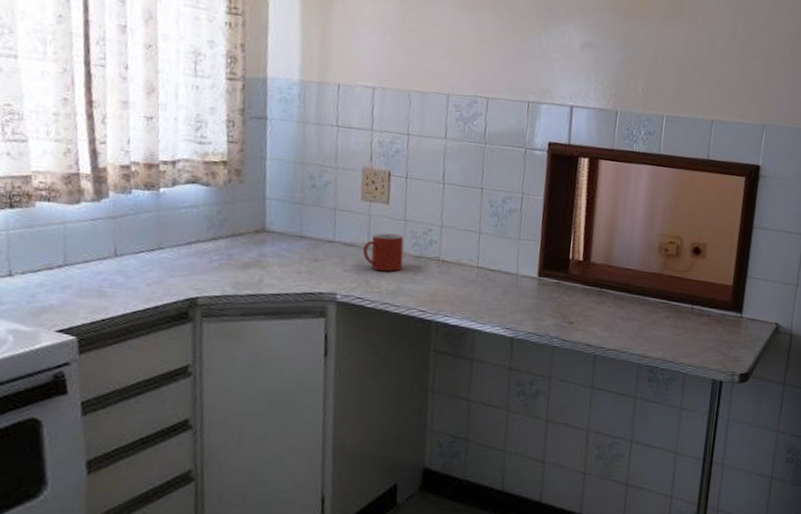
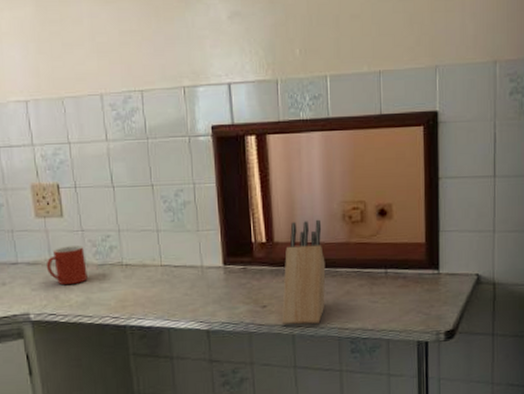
knife block: none [585,245,638,348] -> present [281,219,326,325]

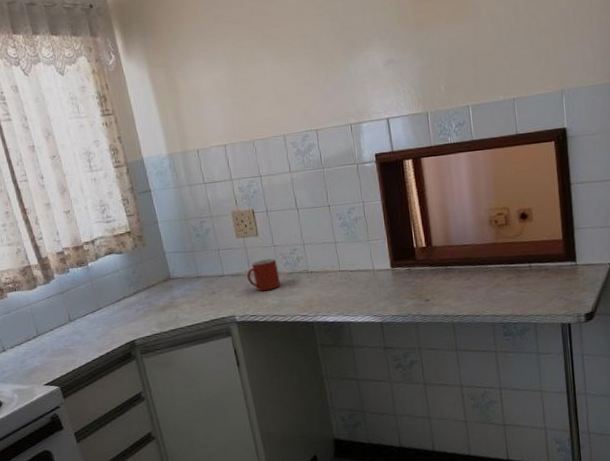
knife block: present [281,219,326,325] -> none [442,225,479,315]

